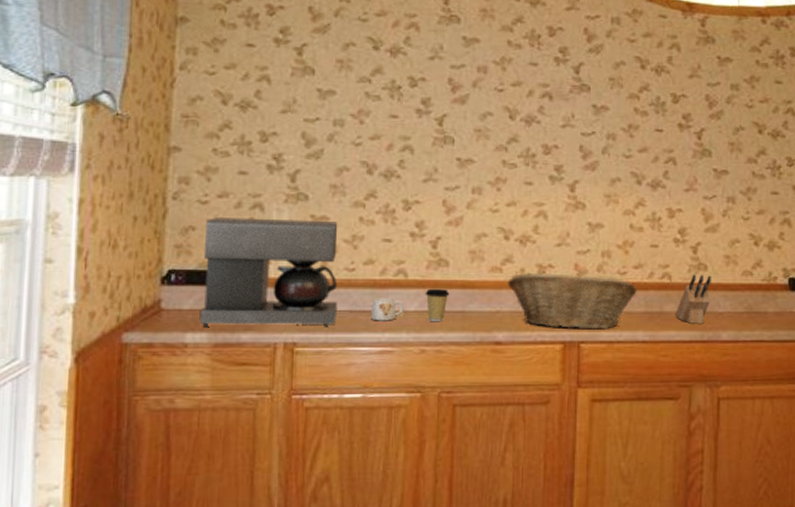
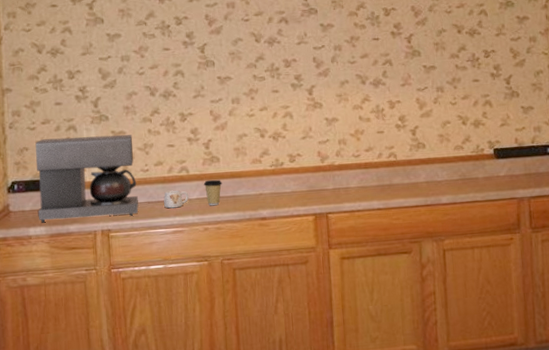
fruit basket: present [507,273,638,330] -> none [266,159,371,204]
knife block: present [675,274,711,324] -> none [402,152,430,192]

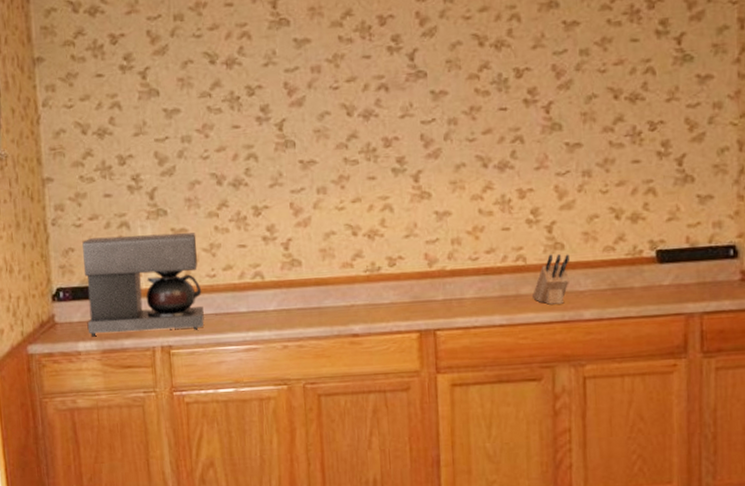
mug: present [164,190,189,209] -> none [234,299,265,322]
coffee cup: present [203,179,223,206] -> none [282,287,305,320]
knife block: none [402,152,430,192] -> present [533,254,569,305]

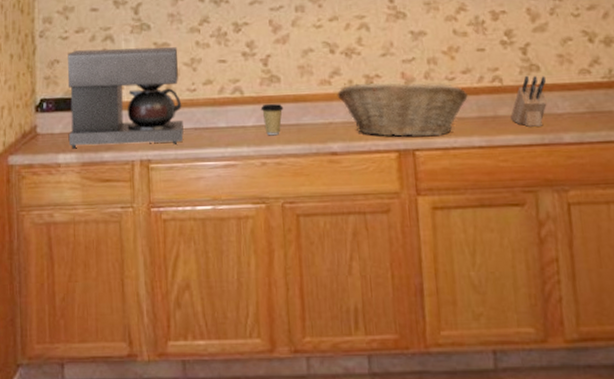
coffee cup: none [282,287,305,320] -> present [260,103,284,136]
fruit basket: none [359,263,492,318] -> present [337,83,469,138]

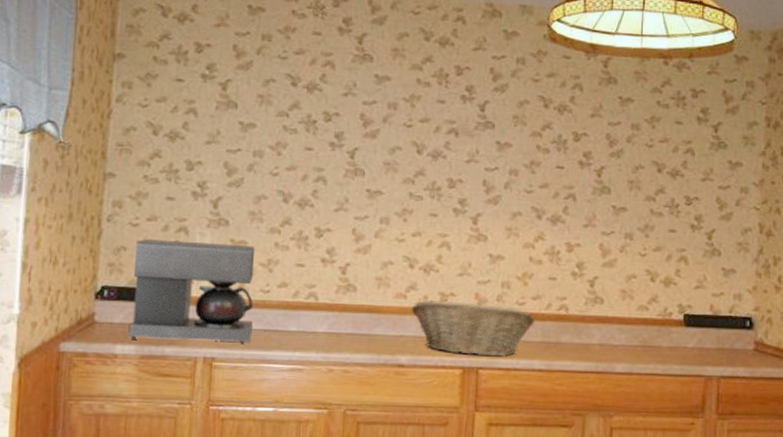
coffee cup: present [260,103,284,136] -> none [334,311,357,344]
knife block: present [511,75,547,127] -> none [571,307,607,355]

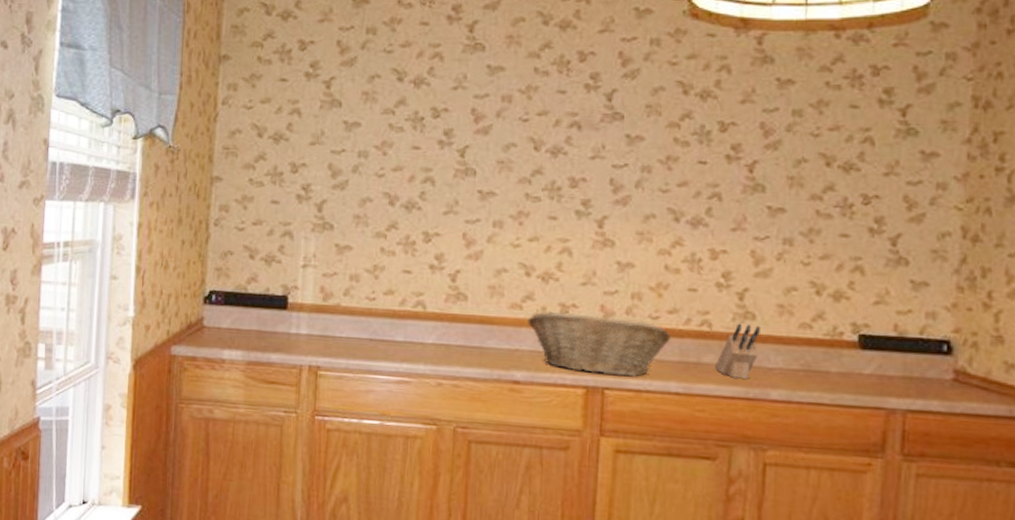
coffee maker: present [128,239,256,344] -> none [235,244,361,354]
knife block: none [571,307,607,355] -> present [715,323,760,379]

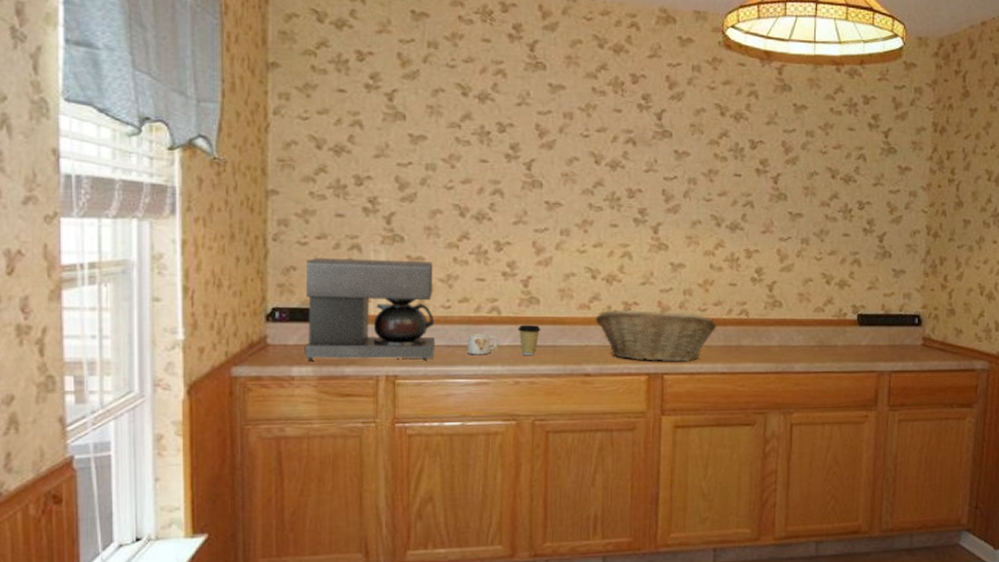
coffee maker: none [235,244,361,354] -> present [304,258,435,362]
mug: none [390,328,423,352] -> present [467,333,499,355]
coffee cup: none [443,322,468,357] -> present [518,324,541,356]
knife block: present [715,323,760,379] -> none [752,310,786,356]

